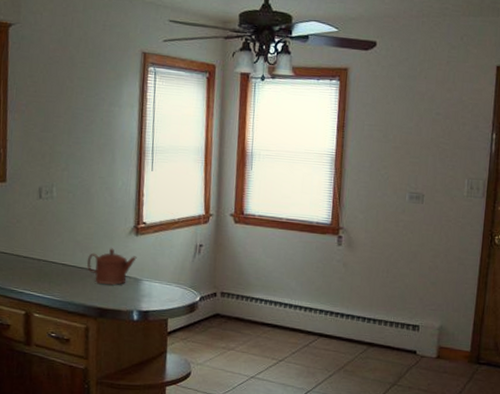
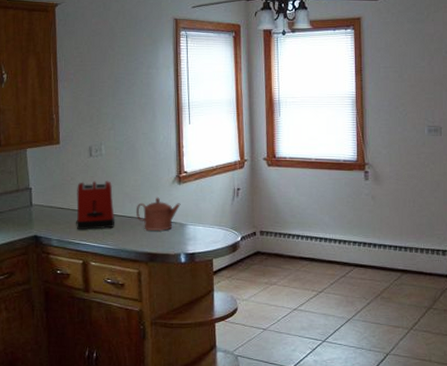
toaster: none [20,225,64,279] -> present [76,181,115,230]

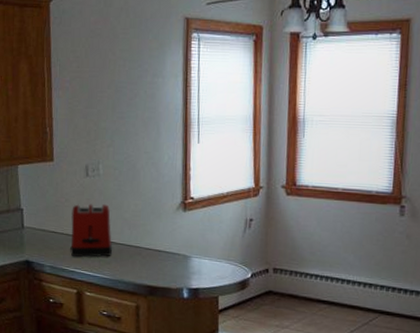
teapot: present [135,197,181,232] -> none [135,225,185,263]

